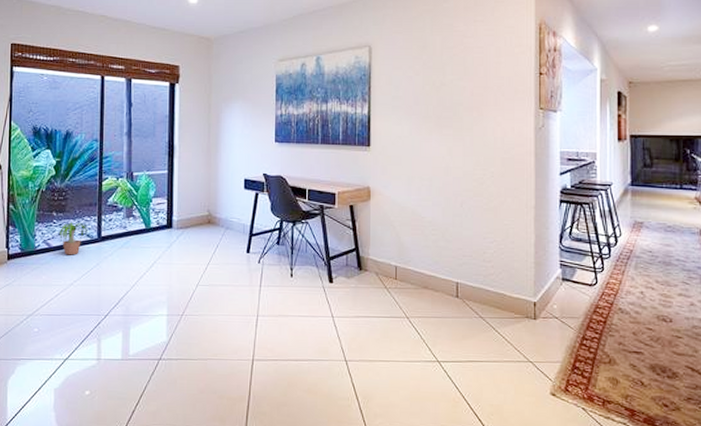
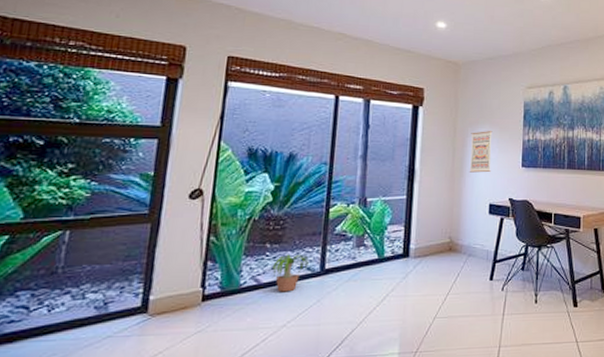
wall art: none [224,106,246,148] -> present [469,131,493,173]

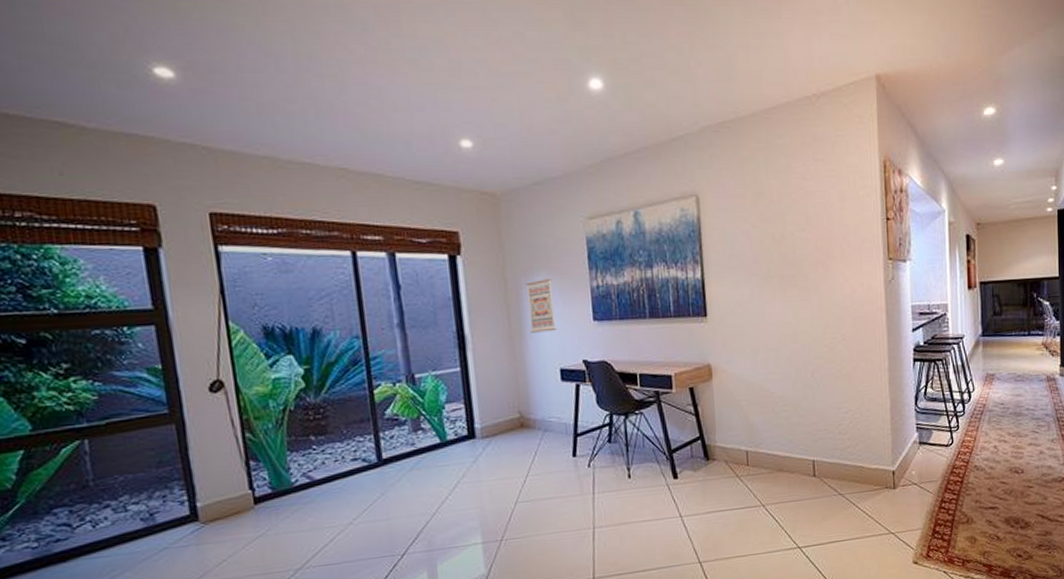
potted plant: present [271,254,309,292] -> none [322,444,363,488]

